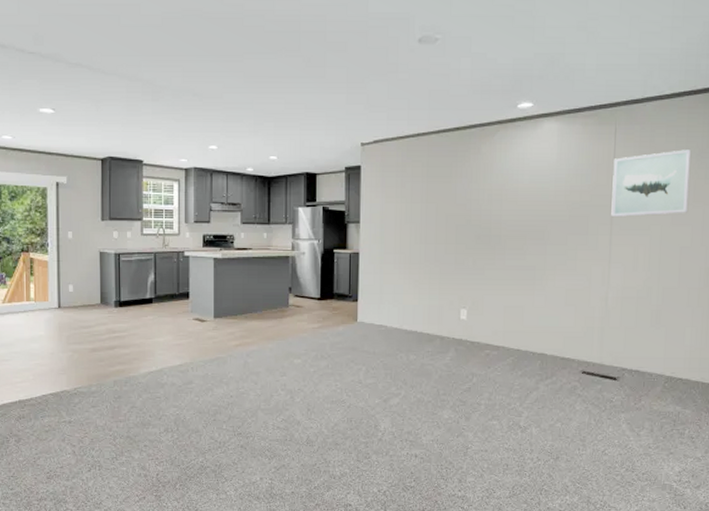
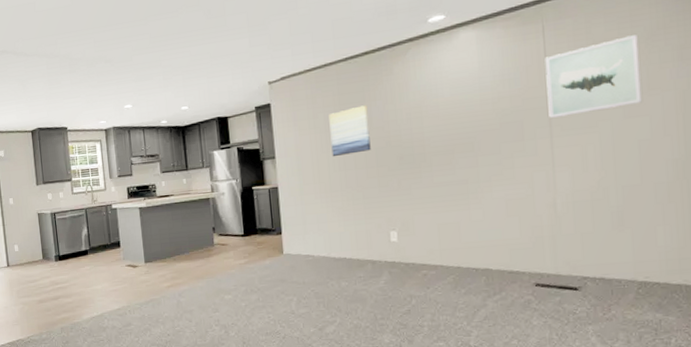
wall art: none [415,181,453,229] -> present [329,105,371,157]

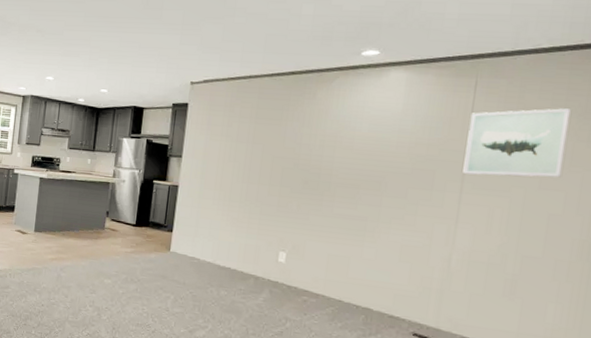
wall art: present [329,105,371,157] -> none [238,123,283,169]

